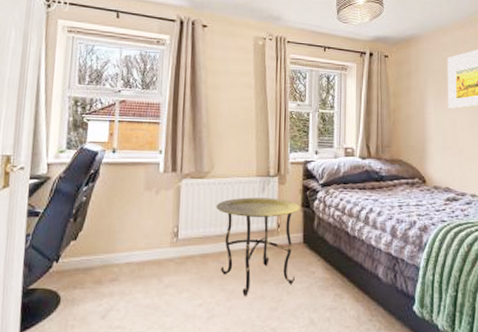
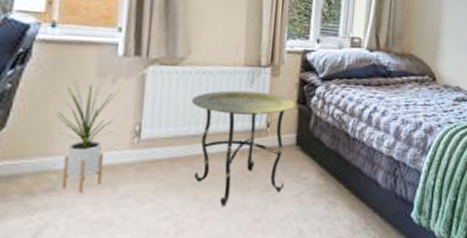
house plant: none [115,192,162,283] -> present [55,80,120,193]

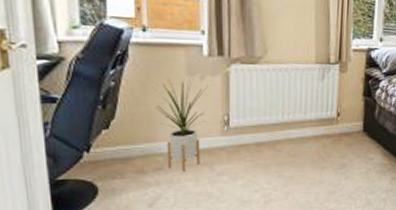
side table: present [191,90,295,206] -> none [270,85,362,181]

